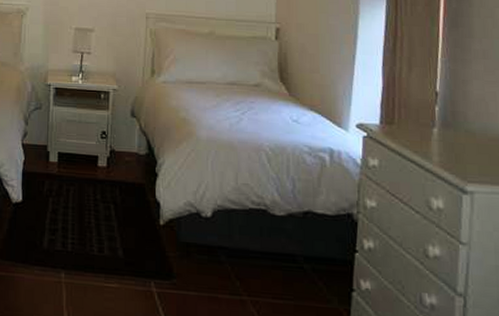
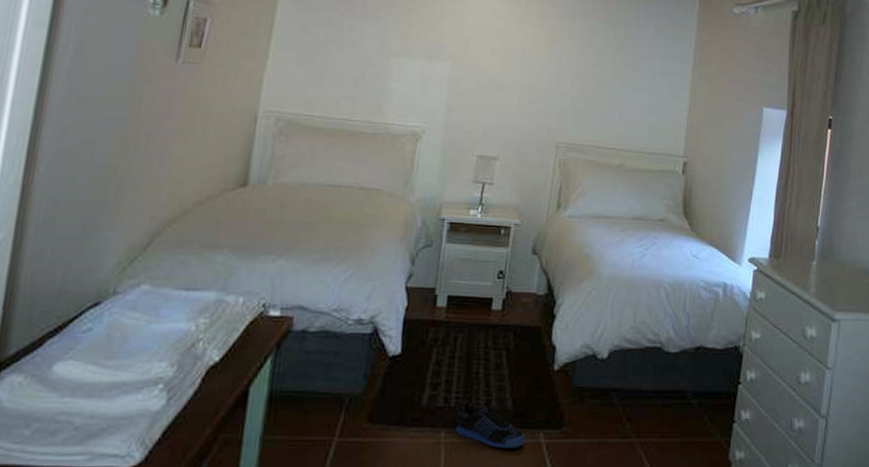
sneaker: none [74,246,137,294] -> present [456,400,525,449]

